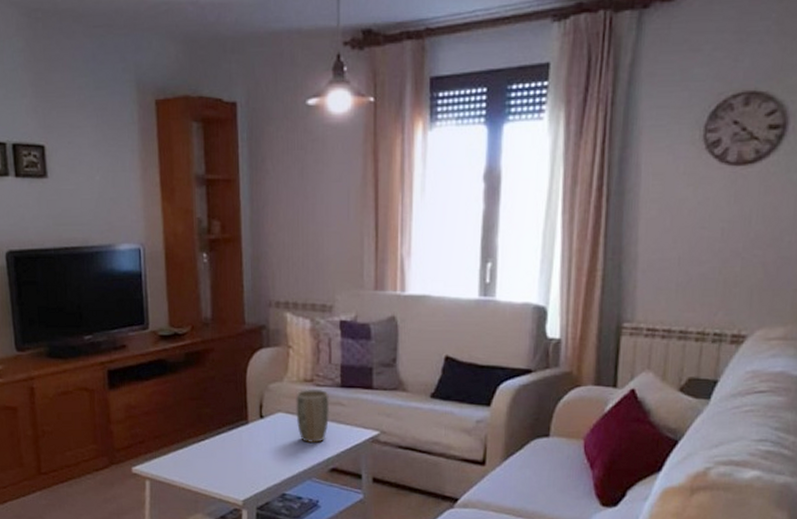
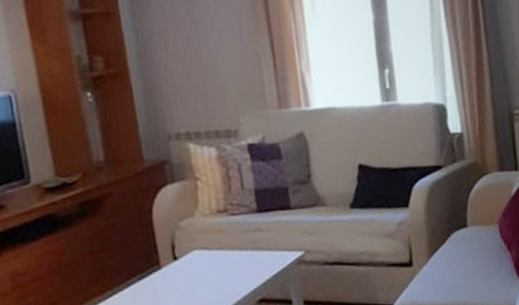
plant pot: present [296,390,330,444] -> none [210,218,250,278]

